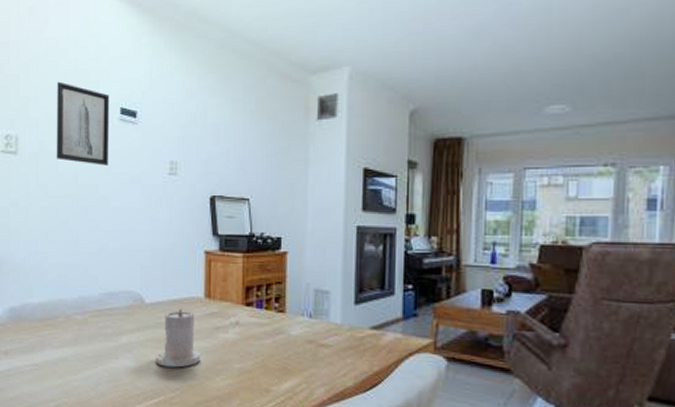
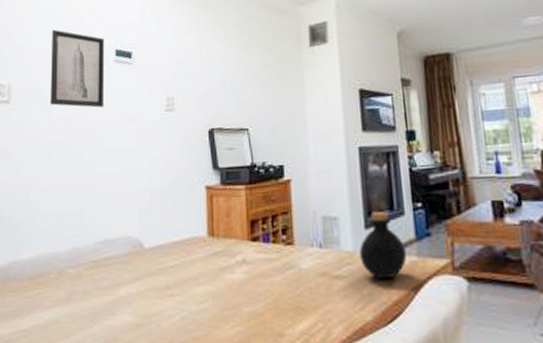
candle: present [156,309,200,368] -> none [158,252,206,319]
bottle: none [347,290,393,352] -> present [359,212,407,280]

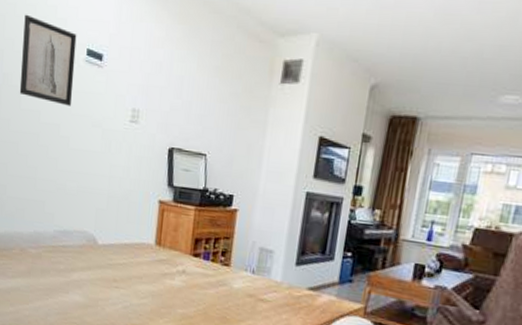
bottle: present [359,212,407,280] -> none [285,252,328,311]

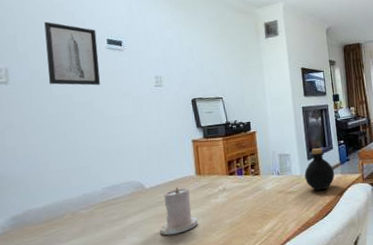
candle: none [104,253,146,307] -> present [160,188,198,236]
bottle: none [285,252,328,311] -> present [304,148,335,191]

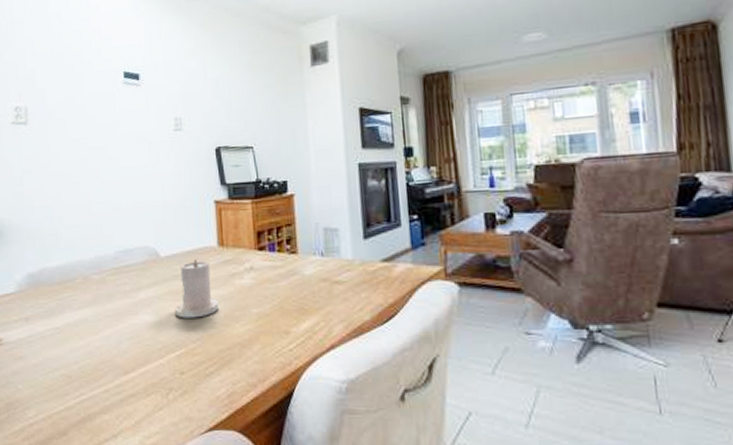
wall art: present [44,21,101,86] -> none [62,52,116,128]
bottle: present [304,148,335,191] -> none [358,223,403,285]

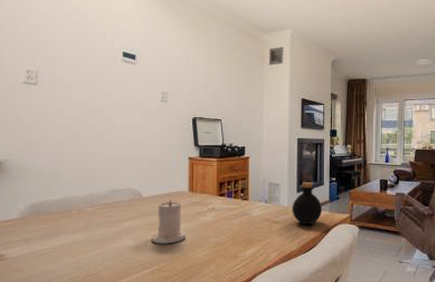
bottle: none [358,223,403,285] -> present [292,182,323,225]

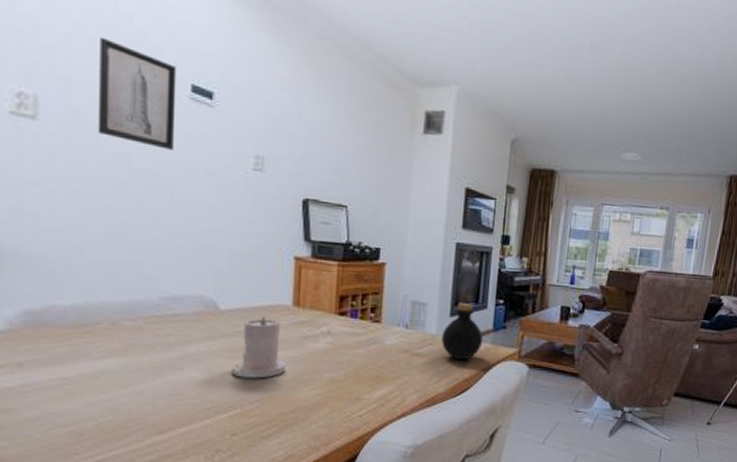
wall art: none [70,30,114,95] -> present [97,37,177,150]

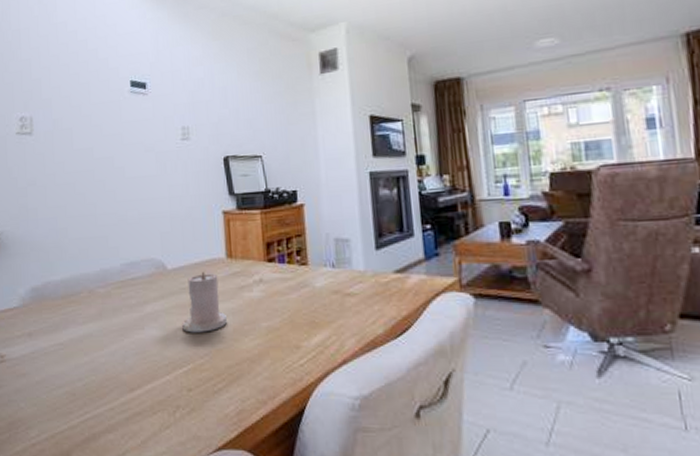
wall art: present [97,37,177,150] -> none [68,61,122,138]
bottle: present [441,303,484,361] -> none [370,233,417,297]

